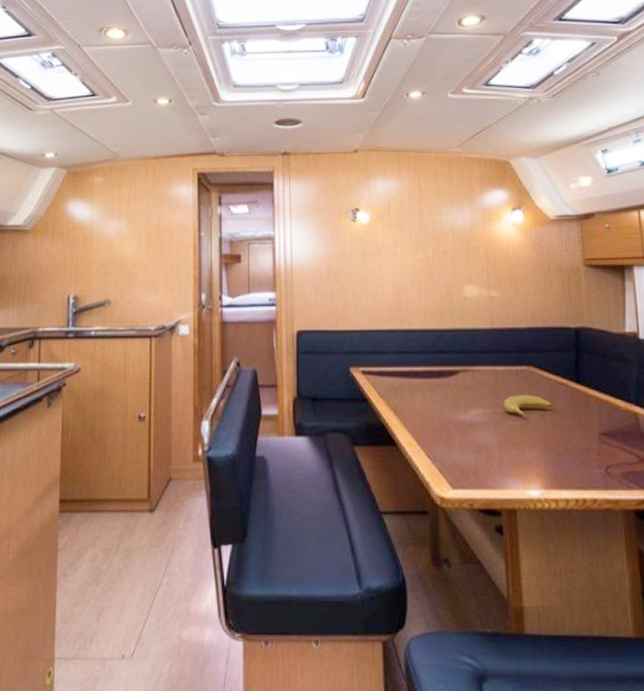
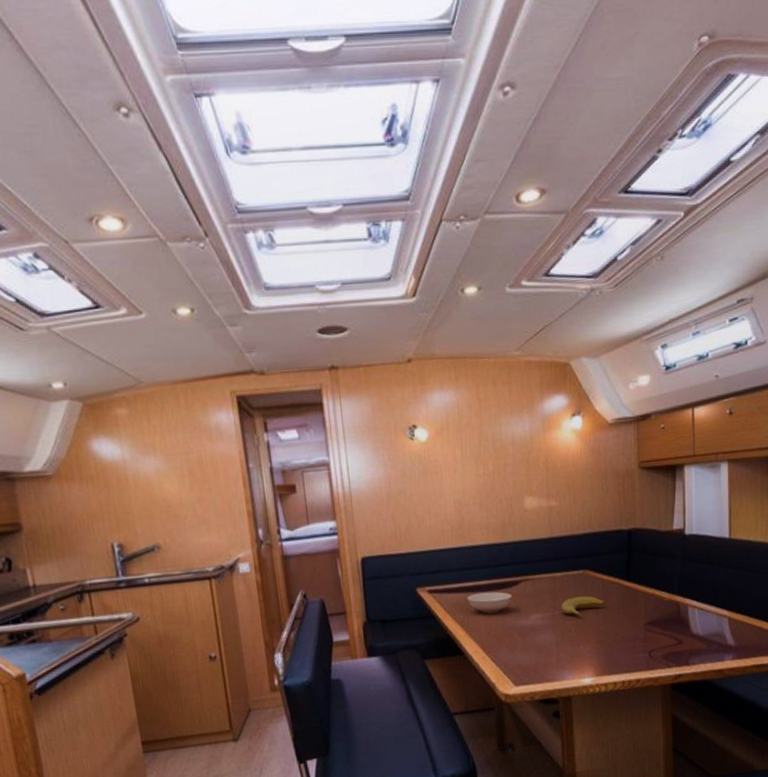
bowl: none [402,379,450,403] -> present [467,591,512,614]

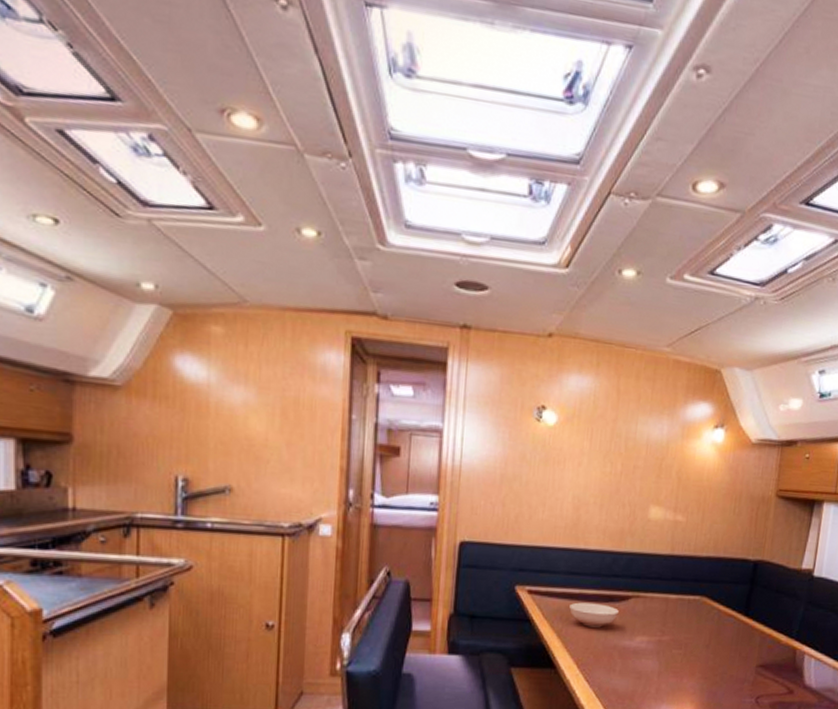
fruit: present [561,596,605,617] -> none [670,624,718,647]

